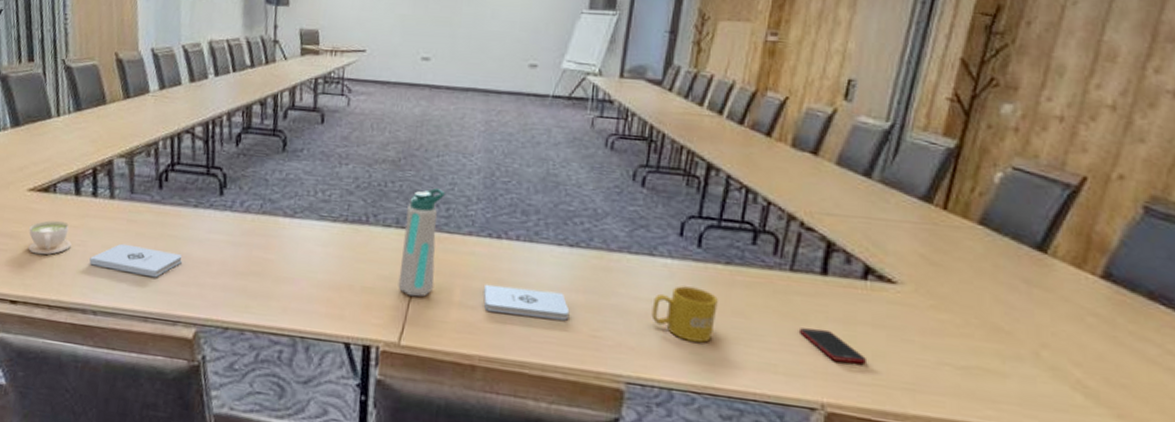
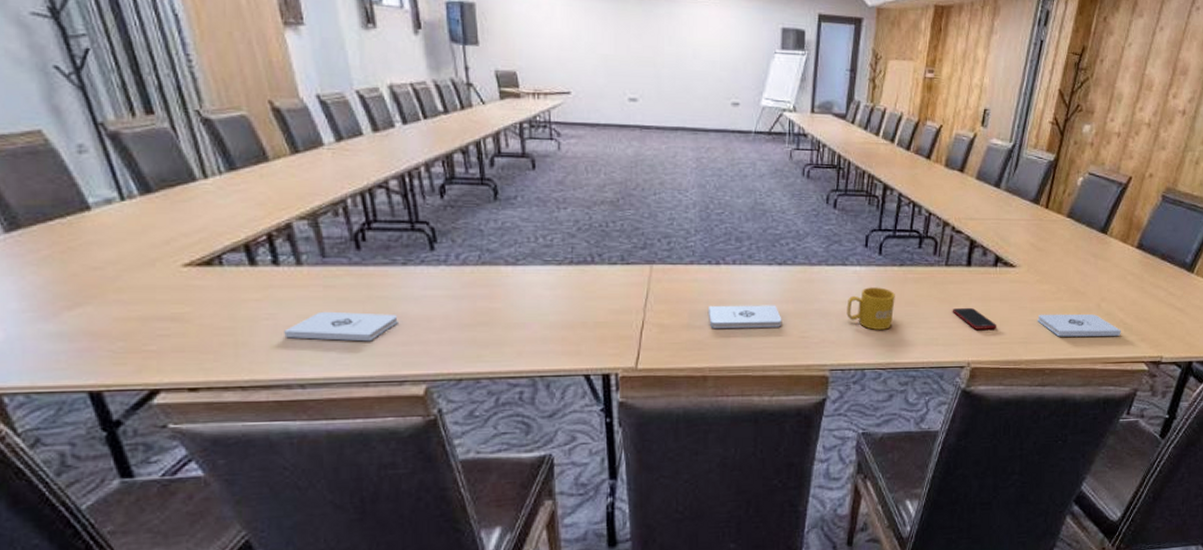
coffee cup: present [28,220,72,255] -> none [195,295,257,335]
water bottle: present [398,187,446,297] -> none [629,223,666,325]
notepad: none [932,353,1079,404] -> present [1037,314,1121,337]

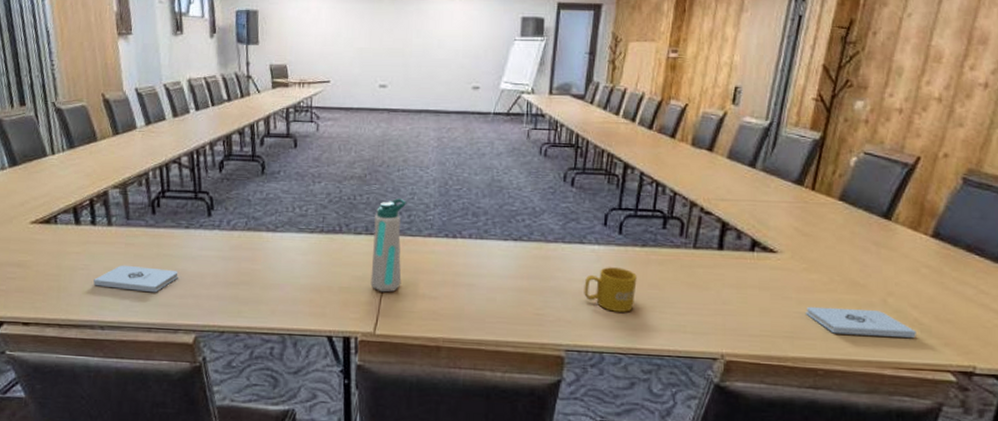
water bottle: none [629,223,666,325] -> present [370,197,407,293]
notepad: present [709,305,782,328] -> none [444,277,517,303]
cell phone: present [952,307,997,330] -> none [701,294,756,320]

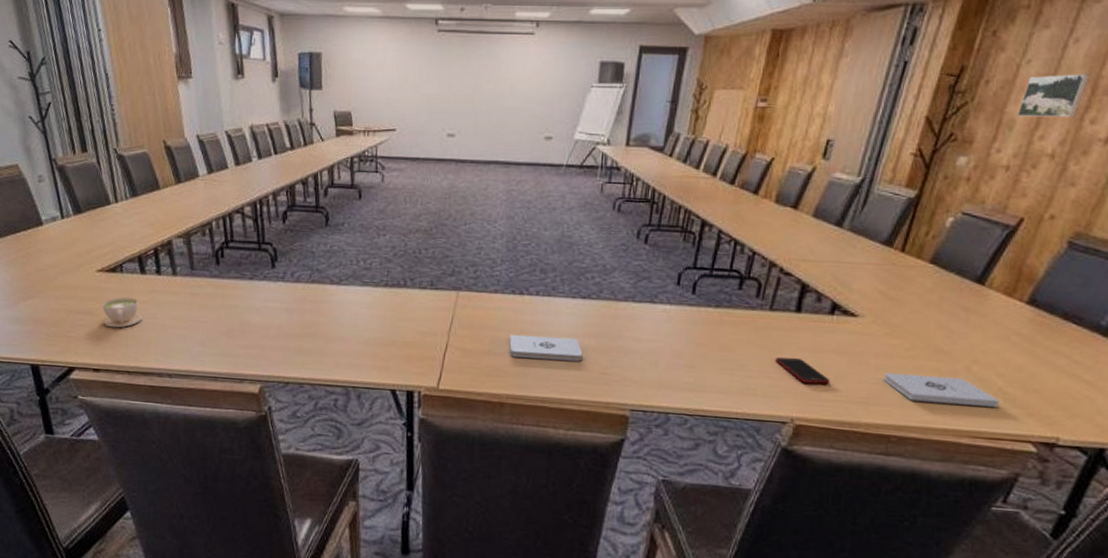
coffee cup: none [34,248,76,280] -> present [102,297,142,328]
notepad: present [93,265,179,293] -> none [160,314,243,343]
water bottle: present [370,197,407,293] -> none [434,252,474,348]
notepad: none [444,277,517,303] -> present [509,334,583,361]
mug: present [584,267,637,312] -> none [652,327,708,374]
cell phone: none [701,294,756,320] -> present [775,357,831,385]
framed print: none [904,25,965,65] -> present [1017,74,1091,118]

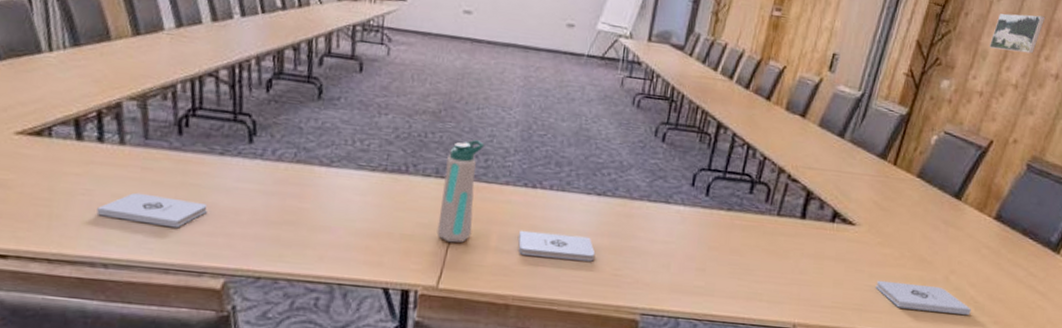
coffee cup: present [102,297,142,328] -> none [18,167,74,205]
notepad: none [160,314,243,343] -> present [96,192,208,228]
water bottle: none [434,252,474,348] -> present [437,139,485,243]
cell phone: present [775,357,831,385] -> none [780,263,830,291]

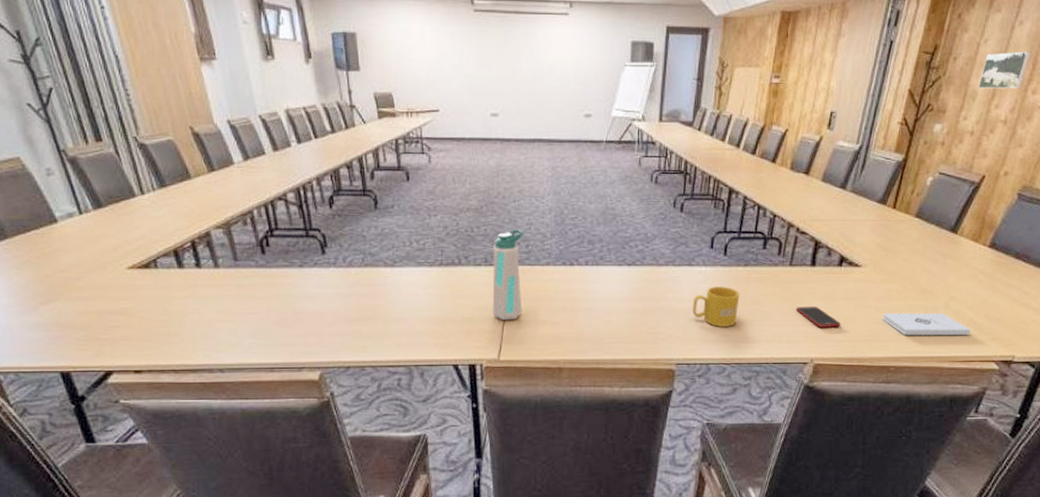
notepad: present [96,192,208,228] -> none [206,307,297,333]
notepad: present [518,230,596,262] -> none [564,303,631,324]
mug: none [665,229,719,278] -> present [692,286,739,327]
cell phone: none [780,263,830,291] -> present [795,306,841,327]

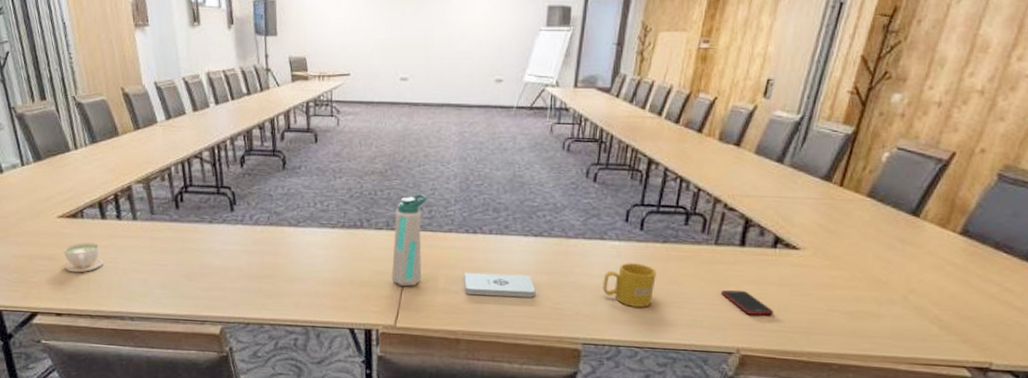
coffee cup: none [138,293,185,326] -> present [64,242,104,273]
notepad: none [564,303,631,324] -> present [464,272,536,297]
notepad: present [883,312,970,335] -> none [824,302,935,334]
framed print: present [979,51,1032,89] -> none [948,13,1017,55]

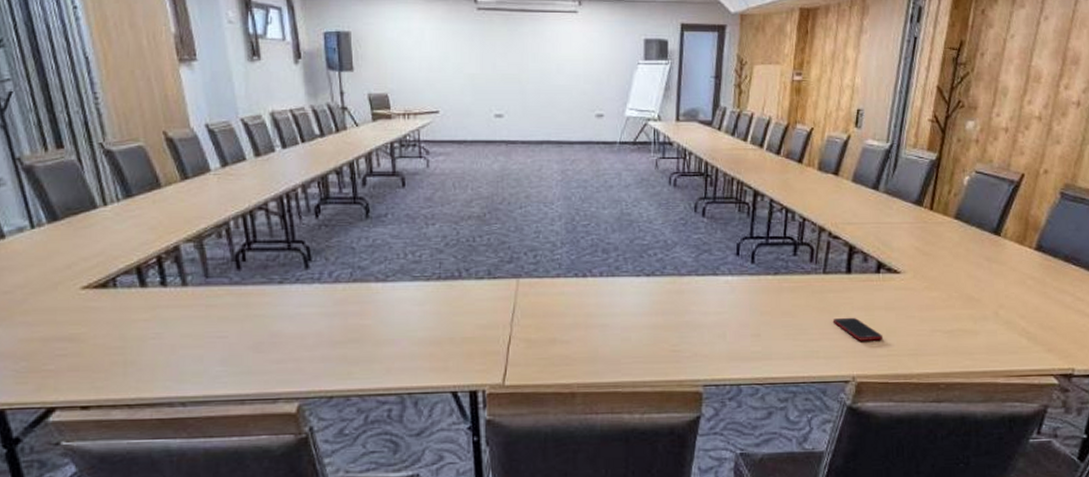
coffee cup: present [64,242,104,273] -> none [90,315,145,355]
water bottle: present [391,193,428,287] -> none [496,237,532,340]
notepad: present [464,272,536,297] -> none [576,317,652,343]
mug: present [602,263,656,307] -> none [719,297,771,343]

